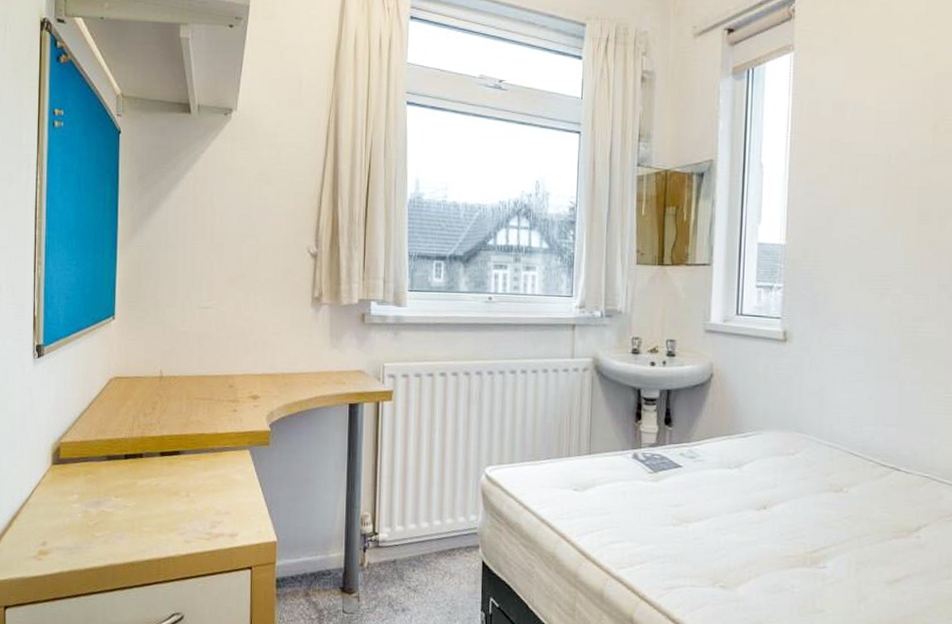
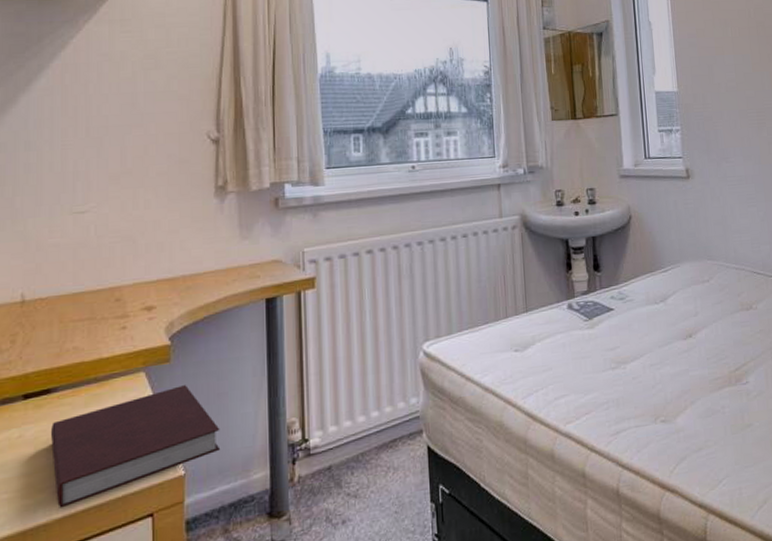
notebook: none [178,467,306,547] -> present [50,385,221,508]

